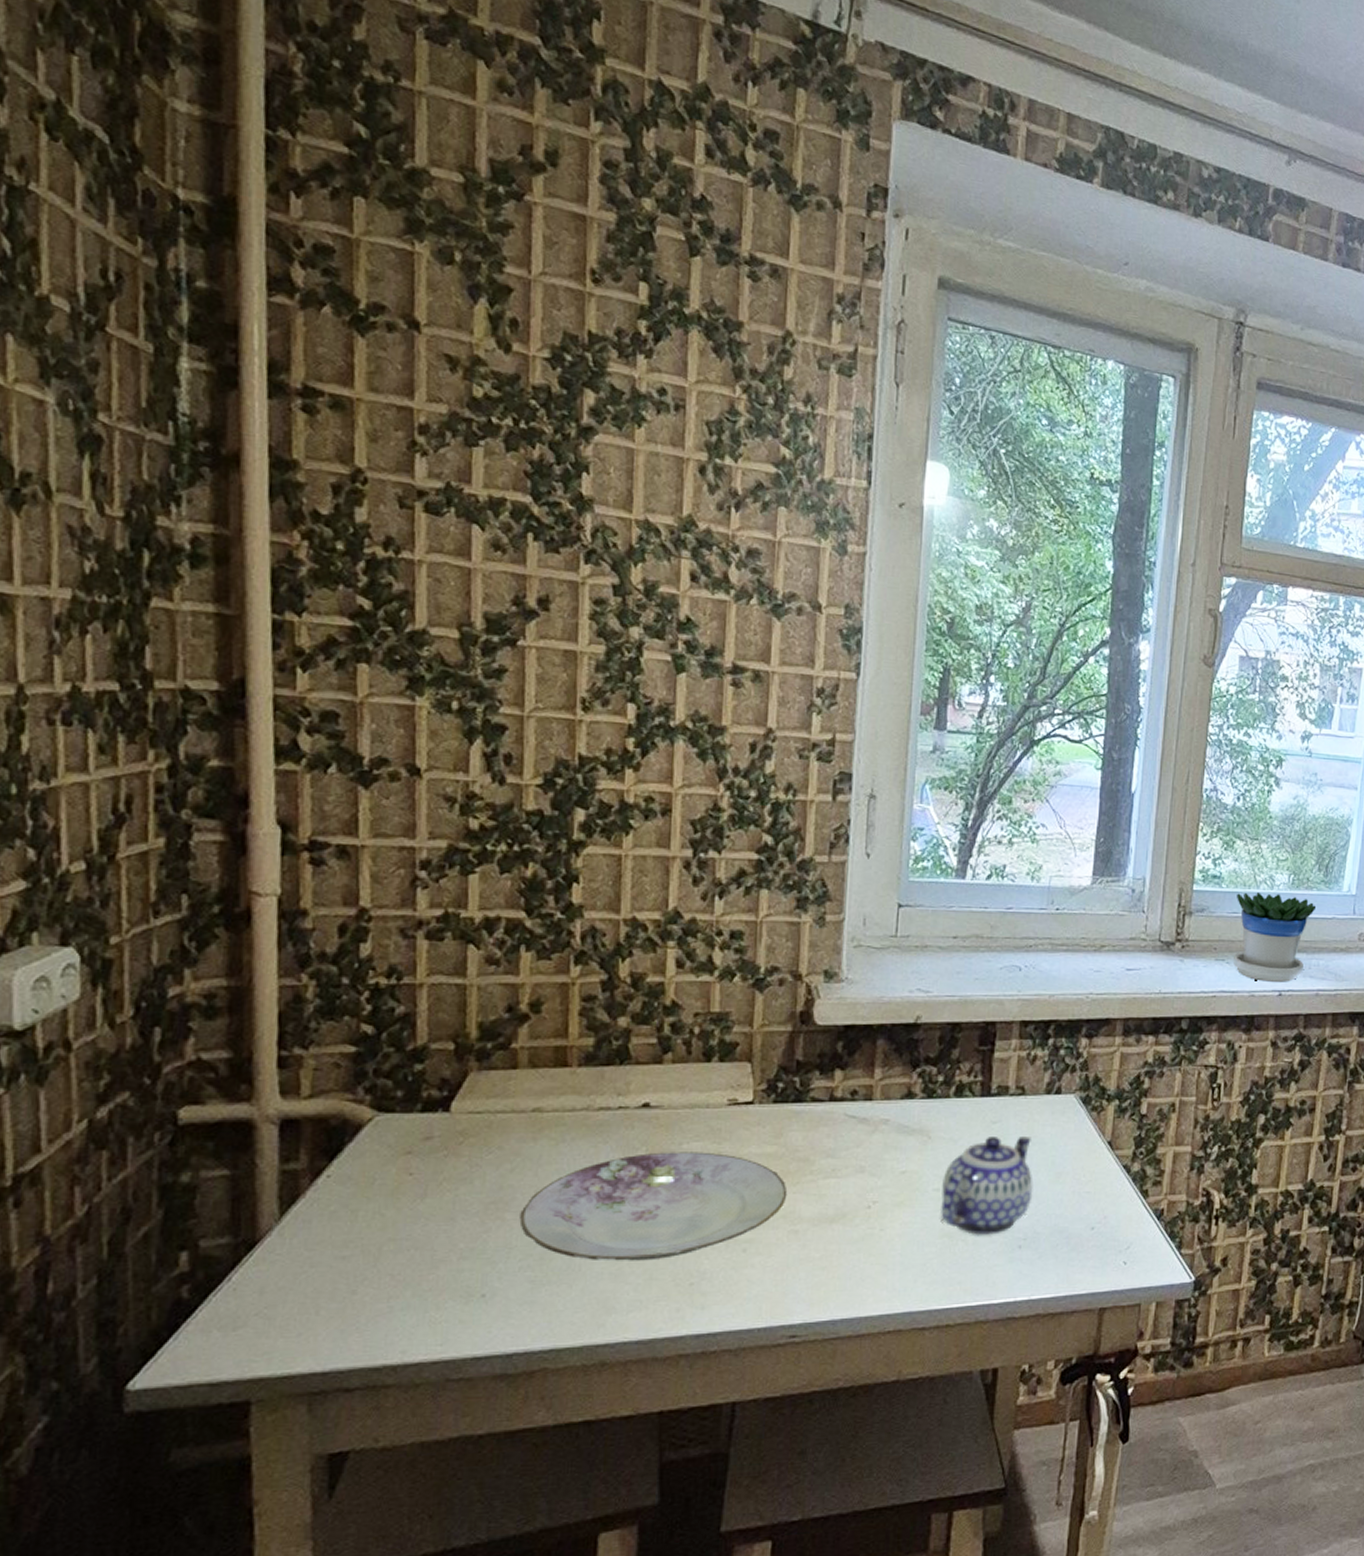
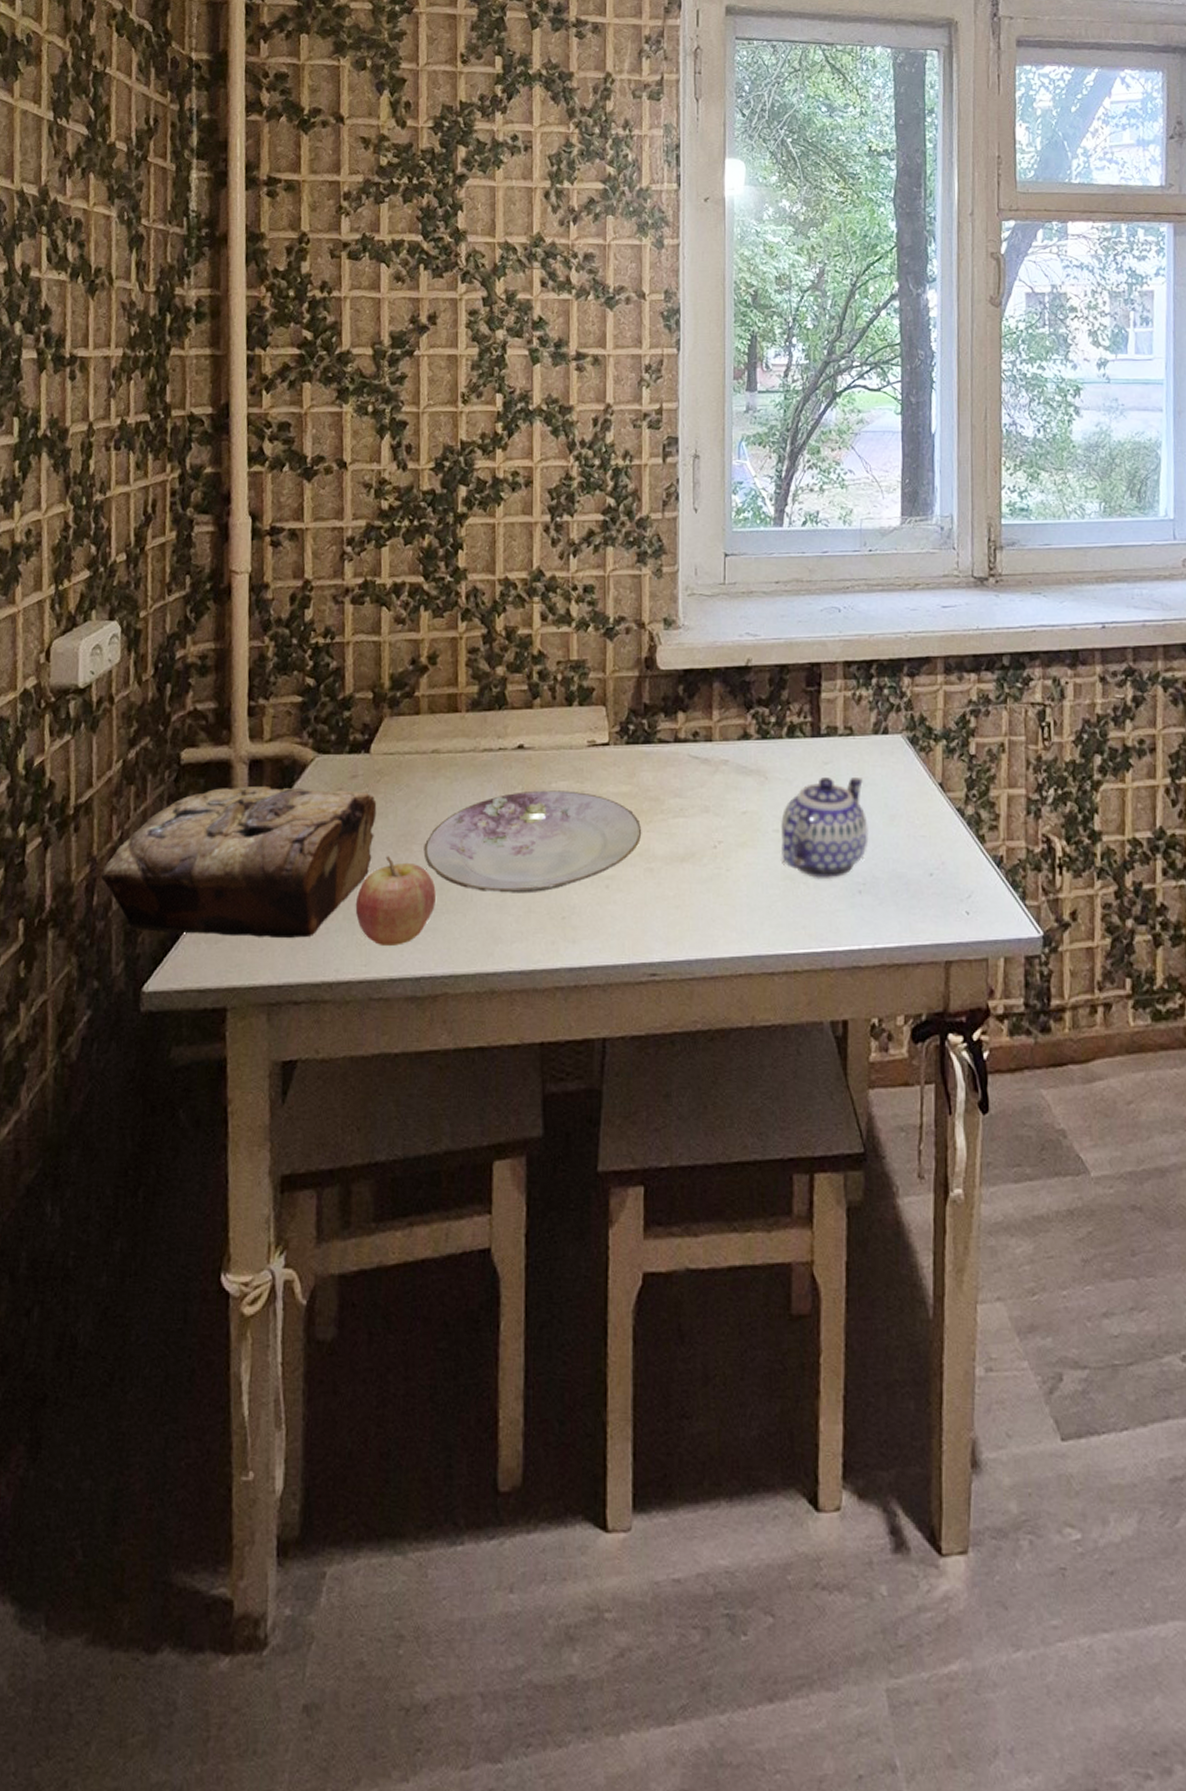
bread loaf: none [59,1149,459,1322] -> present [101,785,377,938]
fruit: none [428,1226,535,1322] -> present [355,856,436,946]
flowerpot: present [1232,892,1317,983] -> none [1047,523,1133,615]

